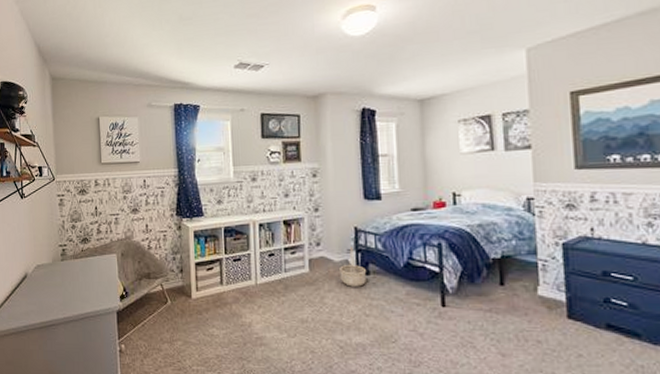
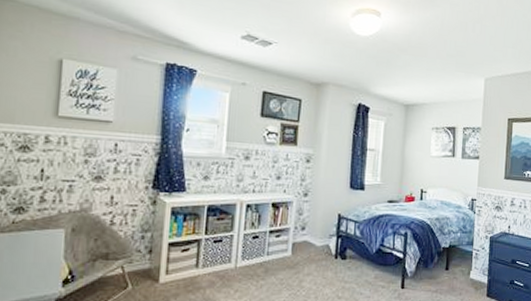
basket: present [340,246,366,287] -> none [320,232,343,271]

